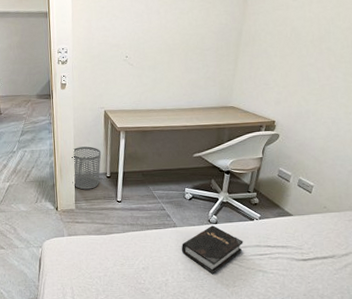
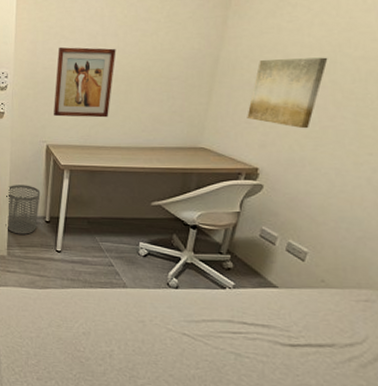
wall art: none [109,24,160,86] -> present [54,47,116,118]
hardback book: present [181,225,244,274] -> none [131,290,211,349]
wall art: none [265,29,324,87] -> present [247,57,328,129]

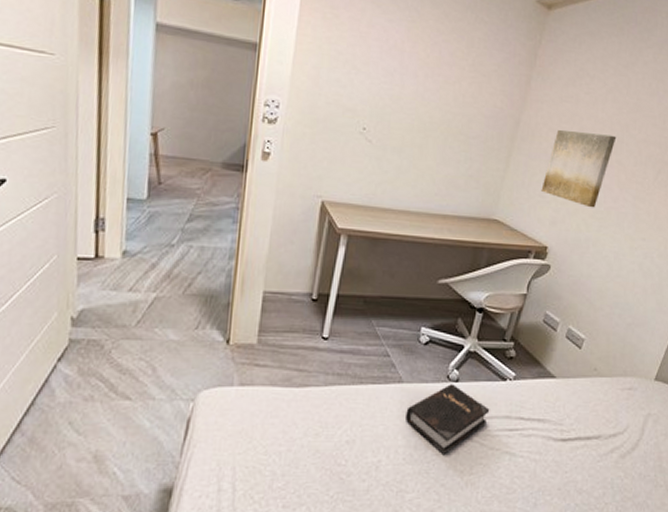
waste bin: present [5,185,41,234] -> none [258,250,309,316]
wall art: present [54,47,116,118] -> none [334,79,415,174]
hardback book: none [131,290,211,349] -> present [404,384,490,454]

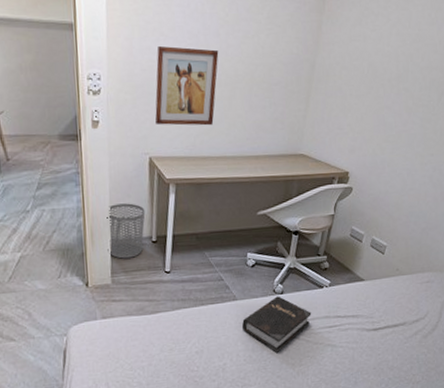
waste bin: none [258,250,309,316] -> present [107,203,146,259]
wall art: none [334,79,415,174] -> present [155,45,219,126]
wall art: present [541,129,617,208] -> none [339,66,402,134]

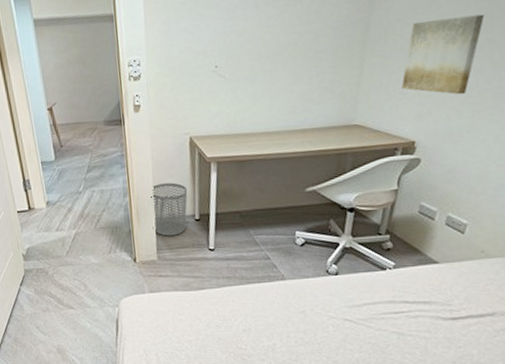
wall art: present [155,45,219,126] -> none [193,22,258,105]
hardback book: present [241,296,312,353] -> none [291,277,373,336]
wall art: none [339,66,402,134] -> present [401,14,485,95]

